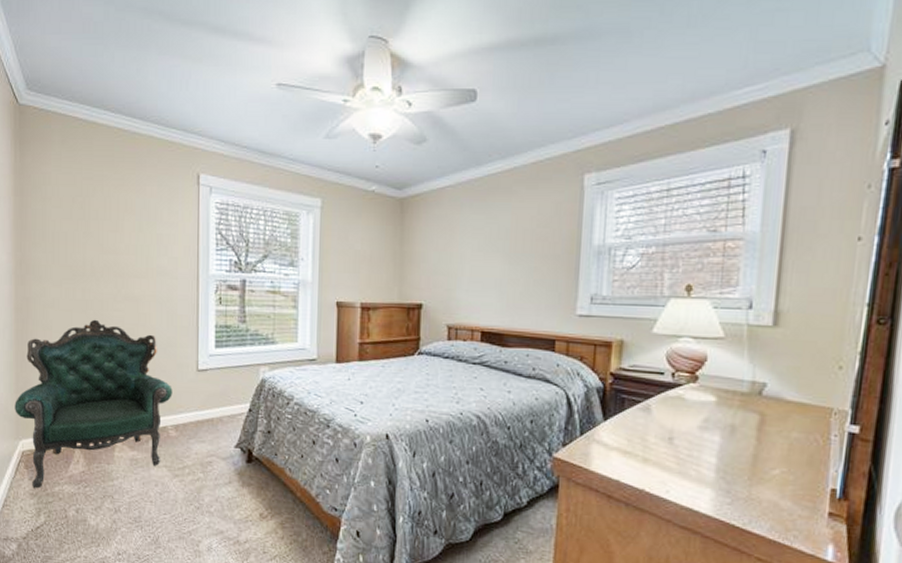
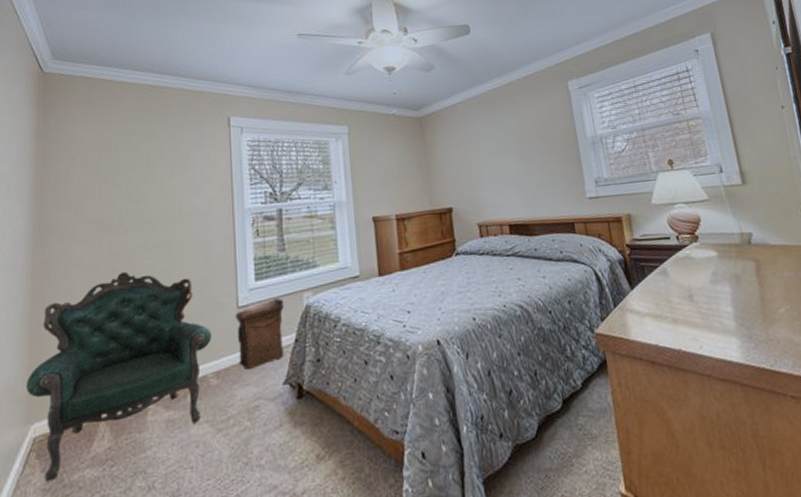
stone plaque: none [194,368,241,430] -> present [235,298,284,371]

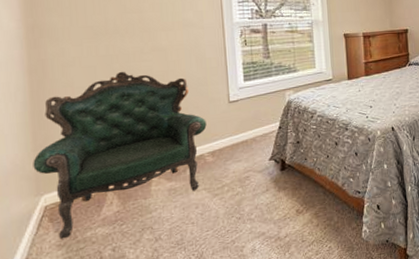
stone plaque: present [235,298,284,371] -> none [226,95,269,150]

